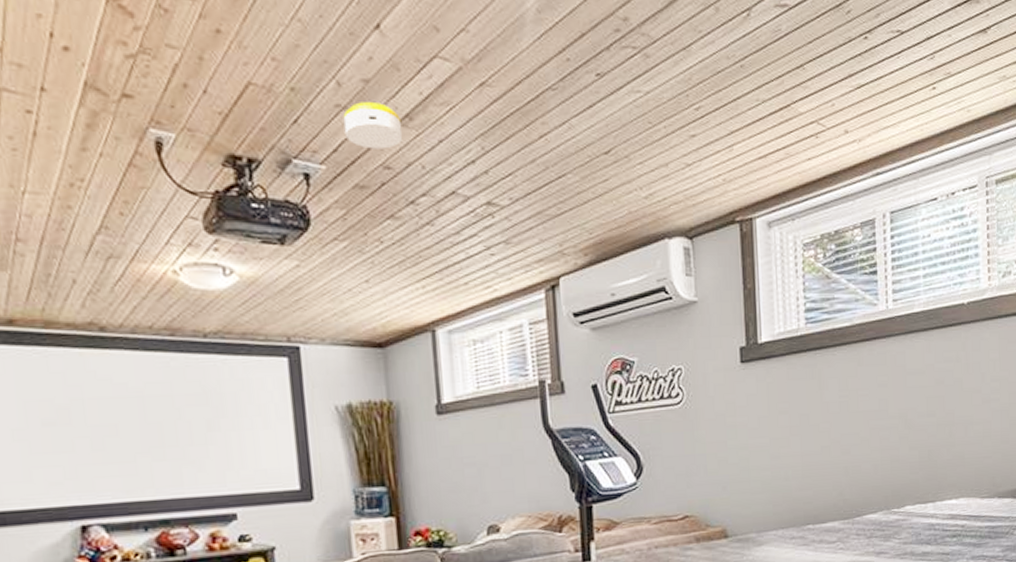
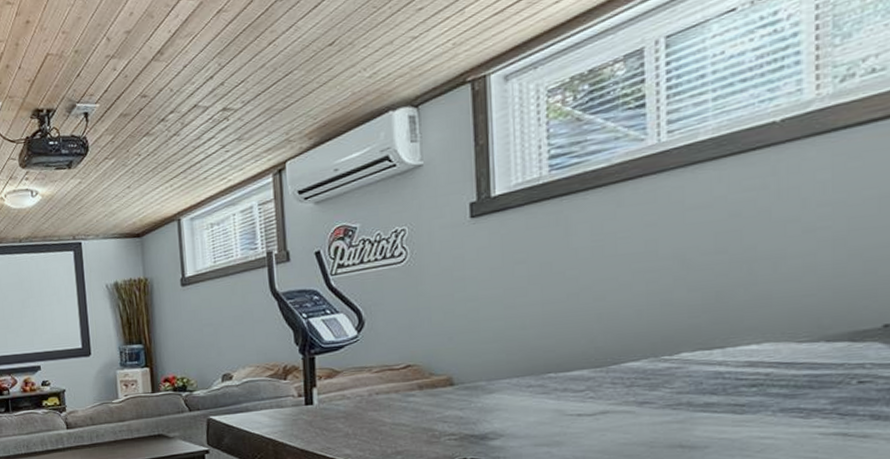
smoke detector: present [343,102,403,149] -> none [111,46,156,85]

